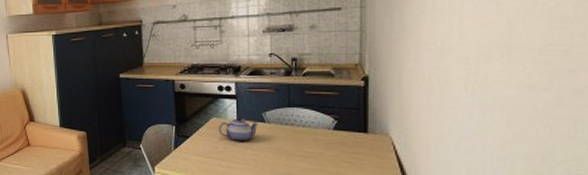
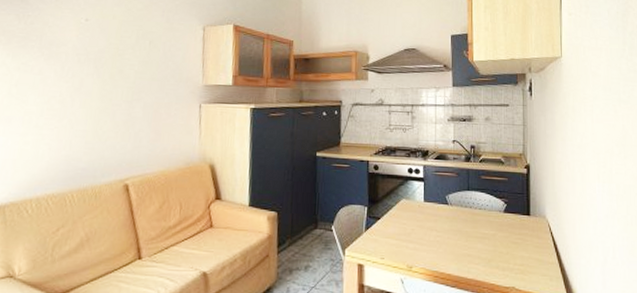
teapot: present [218,116,259,142] -> none [407,198,443,224]

